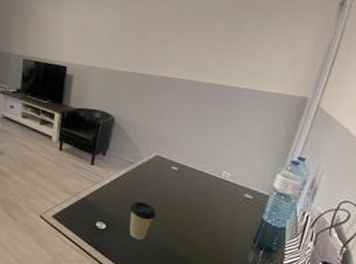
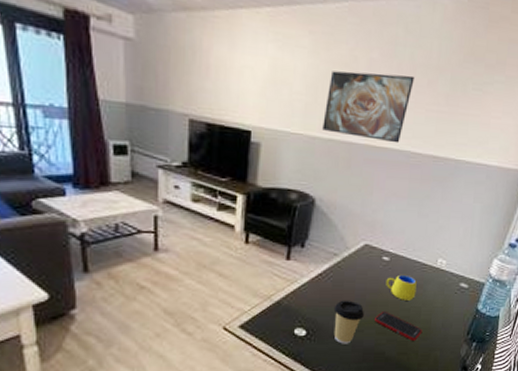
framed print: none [121,21,197,75] -> present [322,71,415,143]
cell phone: none [165,213,210,243] -> present [375,310,423,341]
mug: none [175,182,203,206] -> present [386,274,417,300]

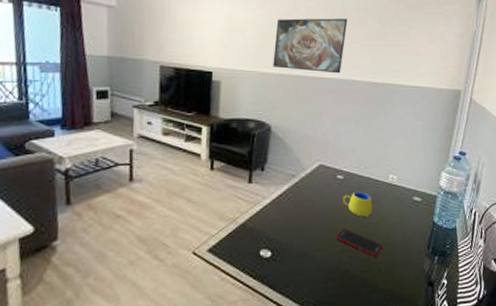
coffee cup: present [333,300,364,344] -> none [295,219,325,264]

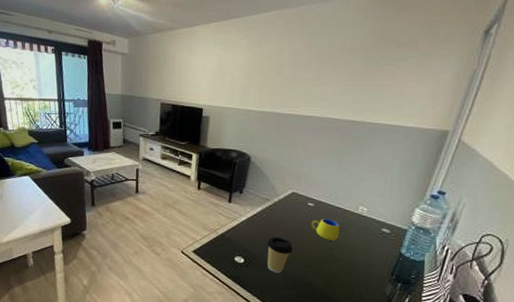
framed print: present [273,18,348,74] -> none [256,59,332,112]
coffee cup: none [295,219,325,264] -> present [266,236,293,273]
cell phone: present [336,228,384,257] -> none [302,247,347,276]

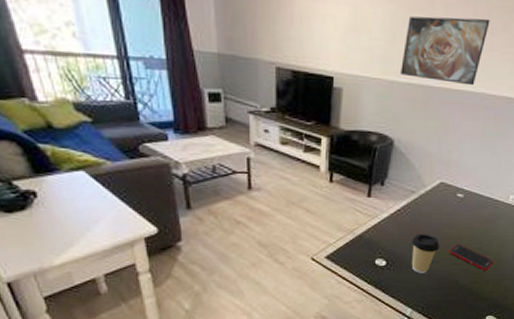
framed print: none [256,59,332,112] -> present [400,16,490,86]
cell phone: none [302,247,347,276] -> present [449,243,494,271]
mug: present [311,218,340,241] -> none [460,210,489,234]

